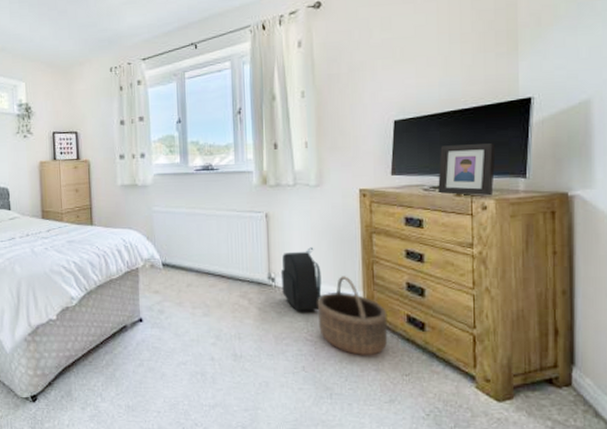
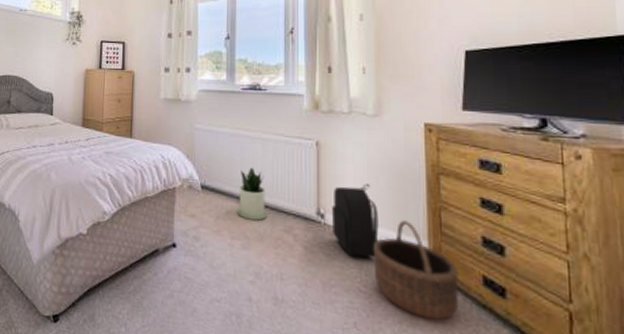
planter: none [196,242,225,290] -> present [236,167,268,221]
picture frame: present [438,143,496,196] -> none [519,82,591,144]

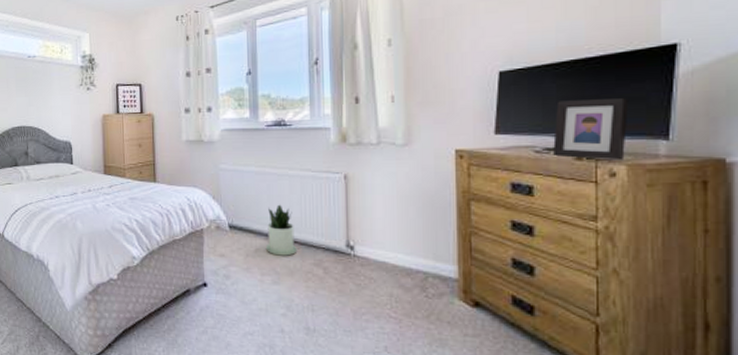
backpack: present [331,183,379,258] -> none [360,214,409,285]
basket: present [373,220,459,320] -> none [403,247,488,339]
picture frame: none [519,82,591,144] -> present [553,98,629,161]

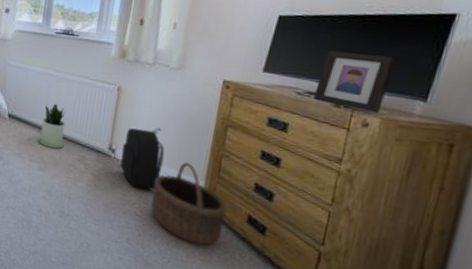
backpack: none [360,214,409,285] -> present [120,128,165,190]
basket: none [403,247,488,339] -> present [151,162,227,245]

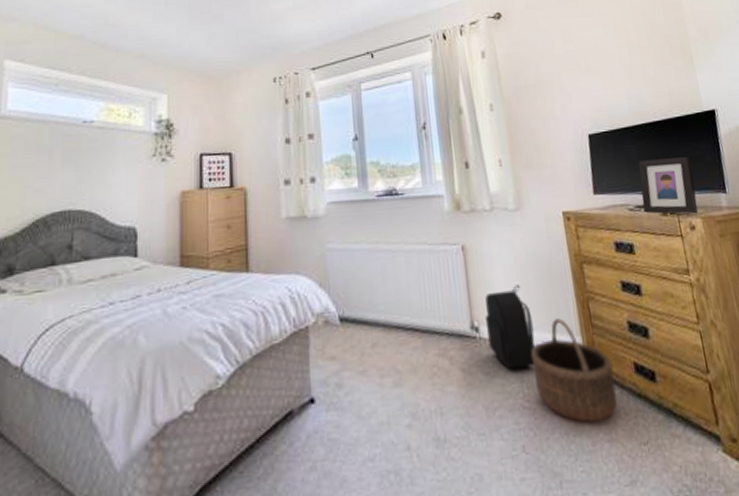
planter: present [37,103,66,149] -> none [383,286,420,350]

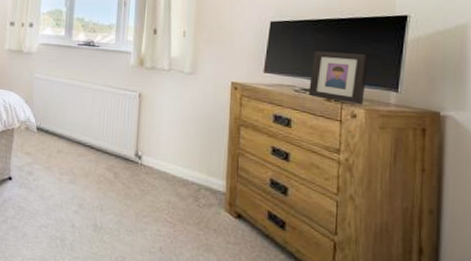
backpack: present [484,284,535,369] -> none [147,131,187,194]
basket: present [531,318,618,423] -> none [180,163,249,247]

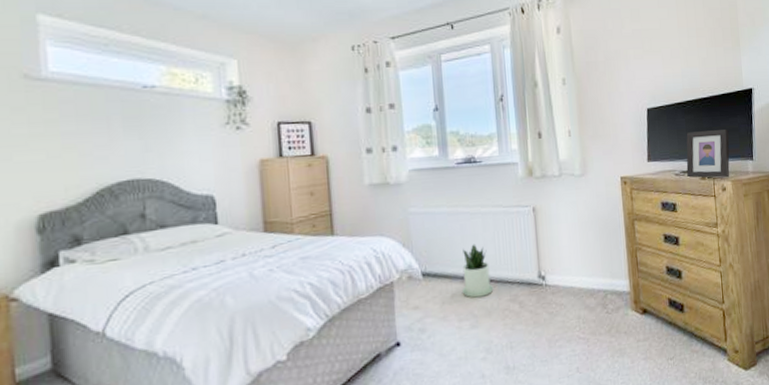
planter: none [66,113,94,160] -> present [461,244,494,298]

